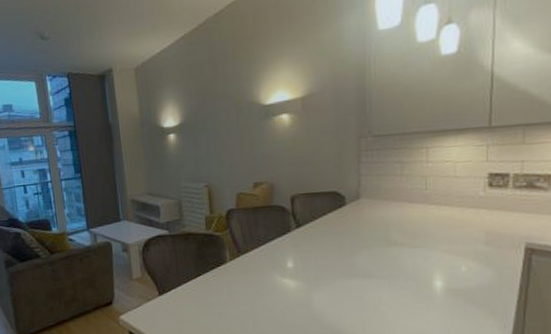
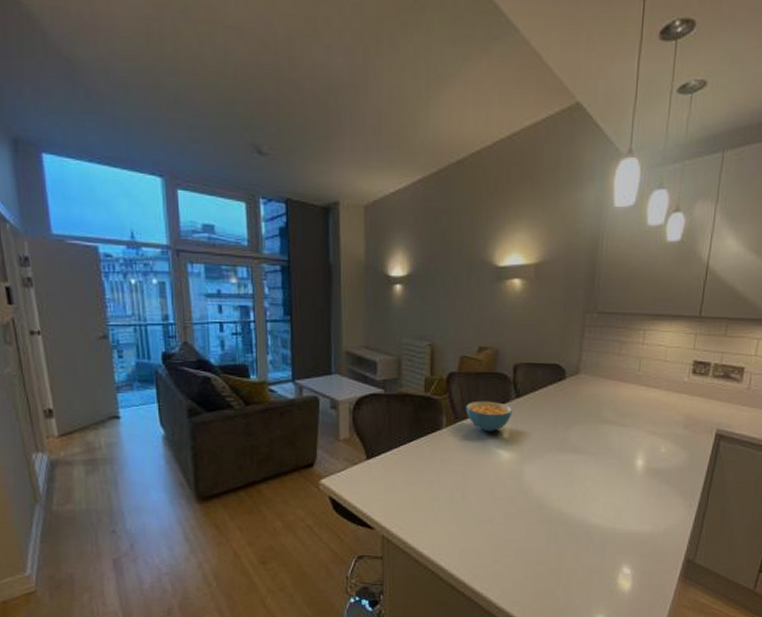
cereal bowl: none [247,233,295,262] -> present [465,400,513,431]

